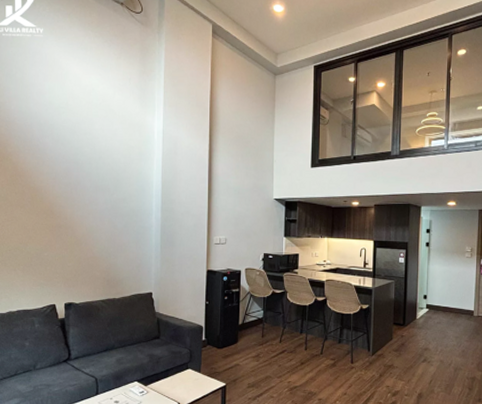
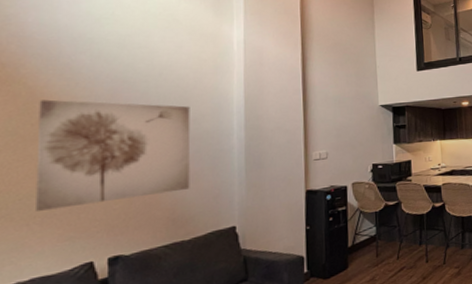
wall art: none [19,174,121,261] -> present [36,99,191,211]

